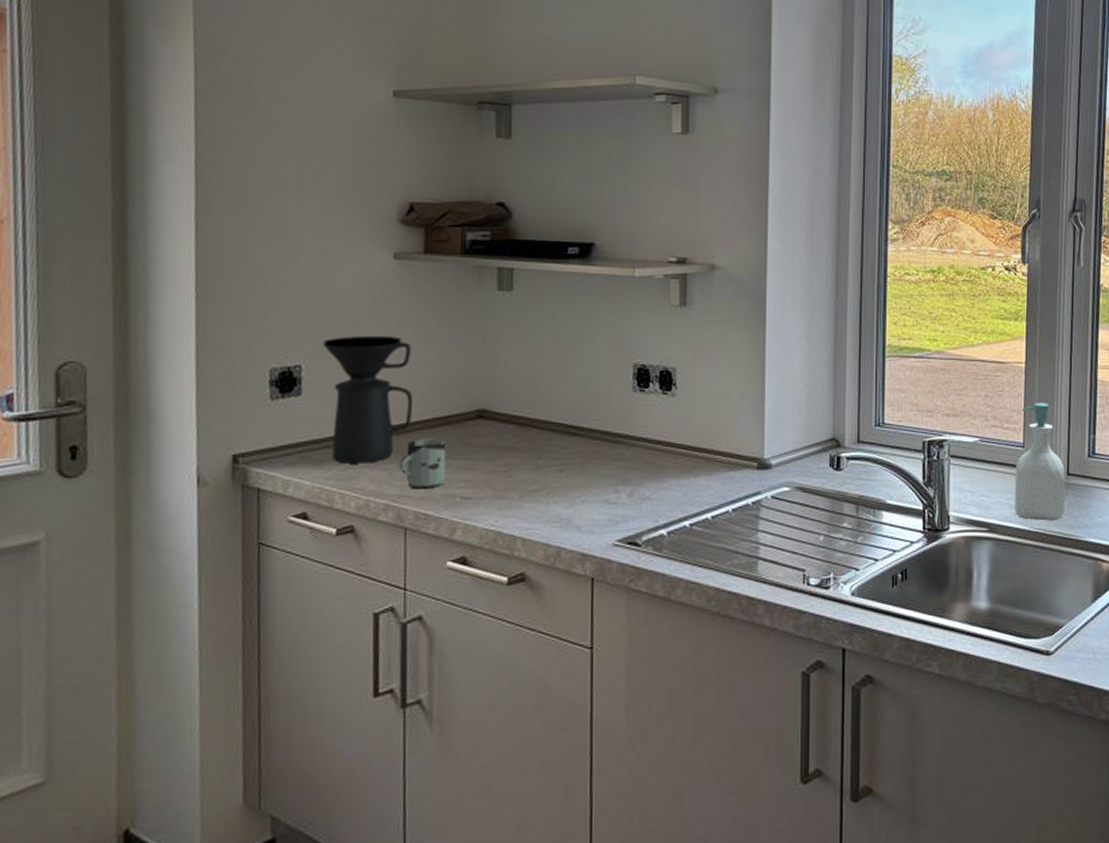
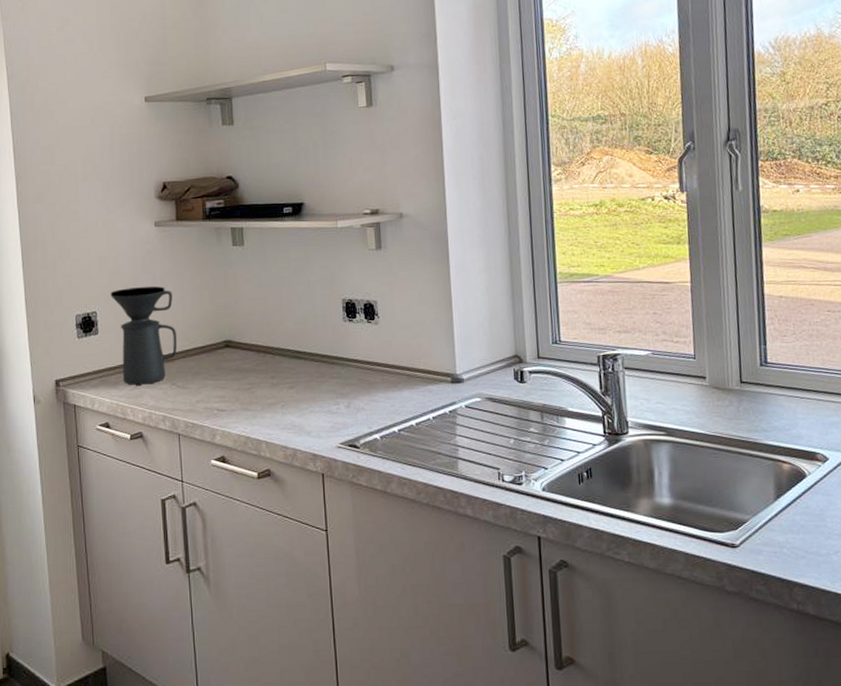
cup: present [399,438,446,489] -> none [171,364,205,404]
soap bottle: present [1014,402,1065,521] -> none [688,317,740,426]

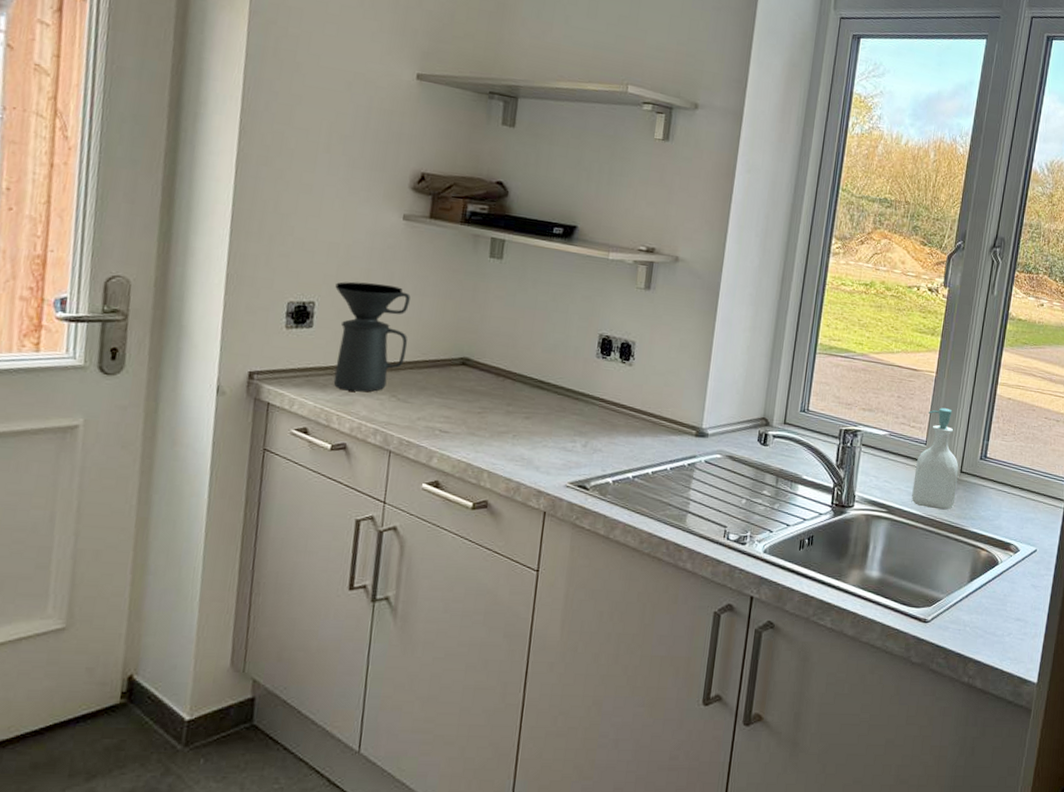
soap bottle: none [688,317,740,426] -> present [911,408,959,510]

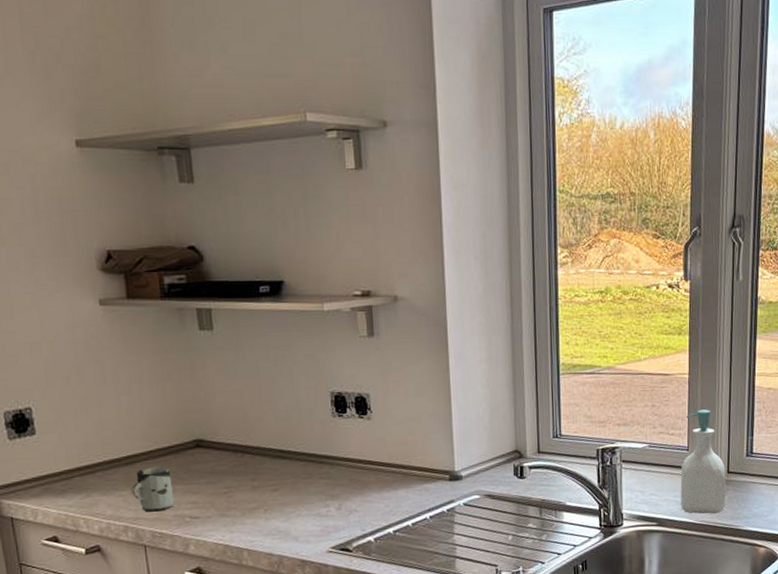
coffee maker: present [333,281,411,392] -> none [48,377,137,493]
cup: none [390,376,432,420] -> present [131,467,174,512]

